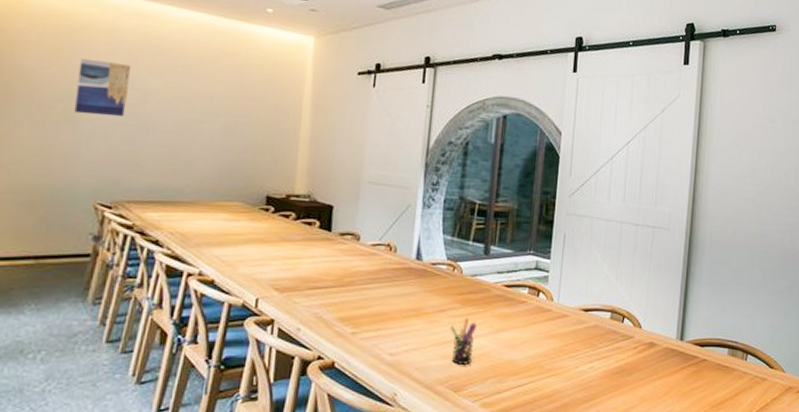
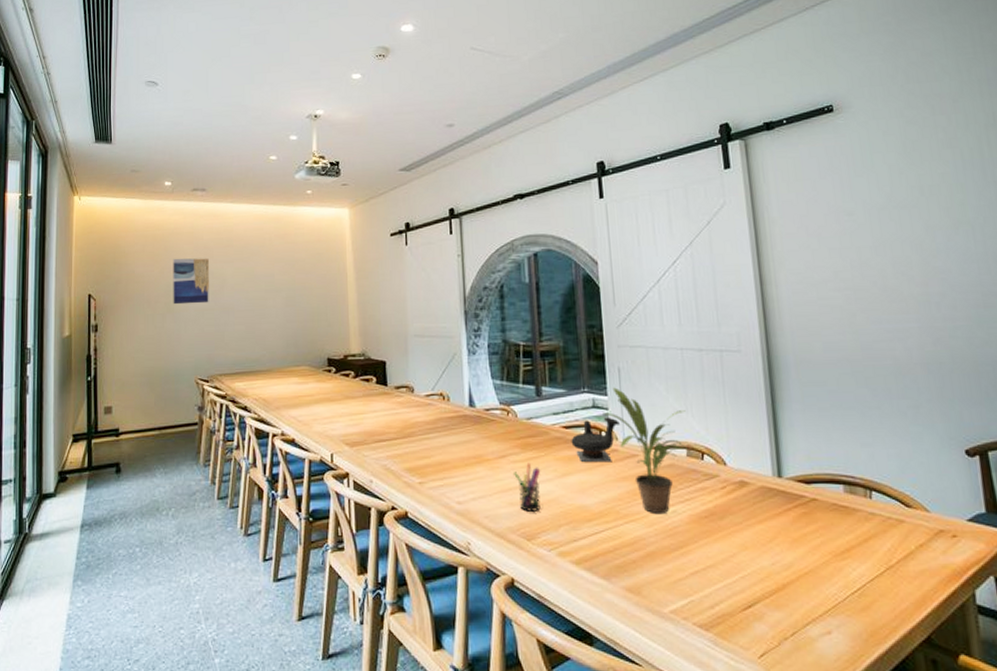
teapot: none [510,279,557,321] -> present [571,417,620,463]
potted plant: none [543,252,616,369] -> present [602,387,693,513]

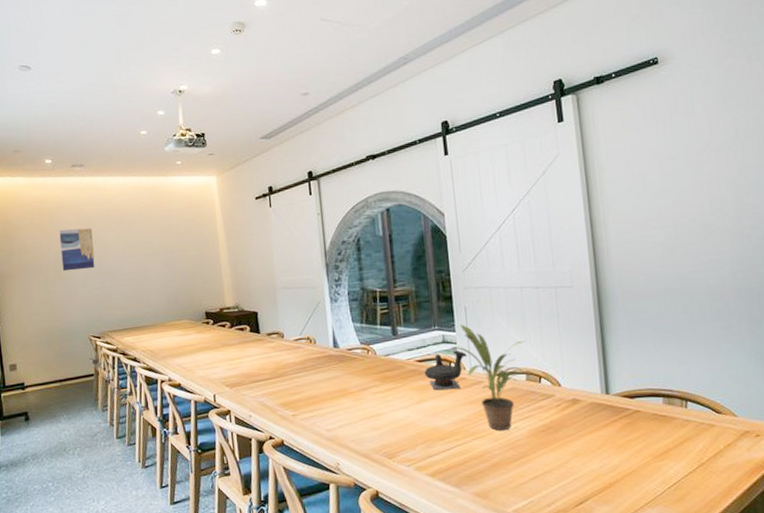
pen holder: present [514,463,541,512] -> none [375,393,400,435]

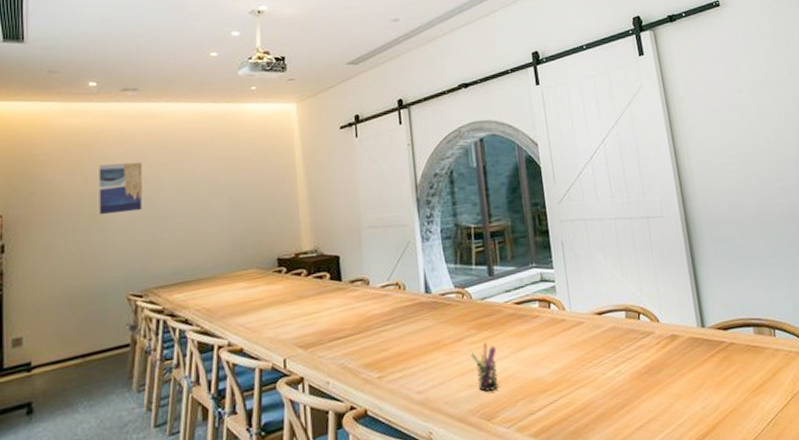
pen holder: none [375,393,400,435] -> present [471,342,498,392]
teapot: present [424,350,467,391] -> none [523,289,566,336]
potted plant: present [451,324,531,430] -> none [550,260,630,377]

